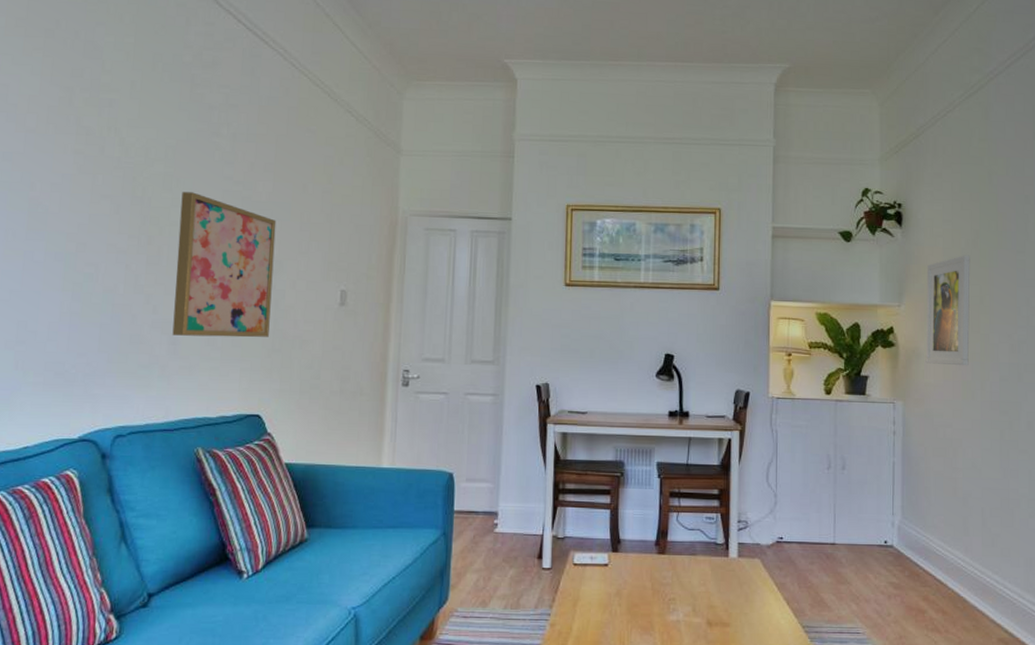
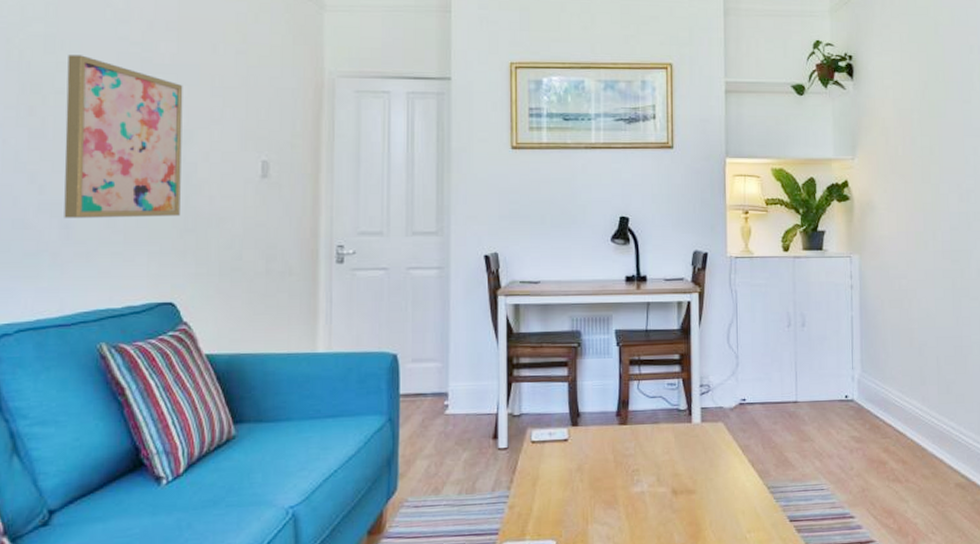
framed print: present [925,255,970,366] -> none [878,106,921,217]

